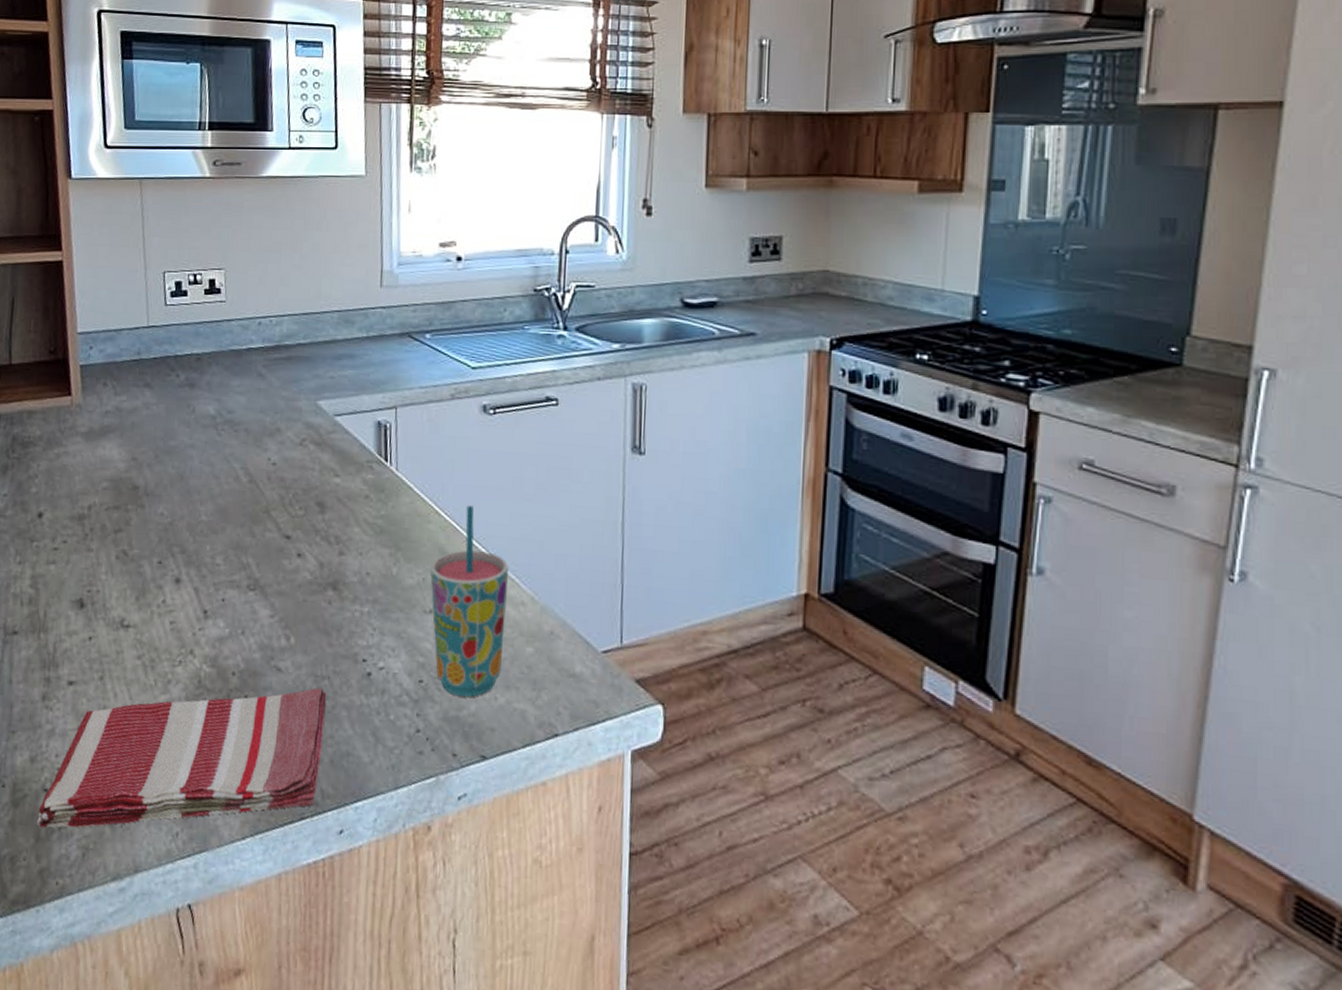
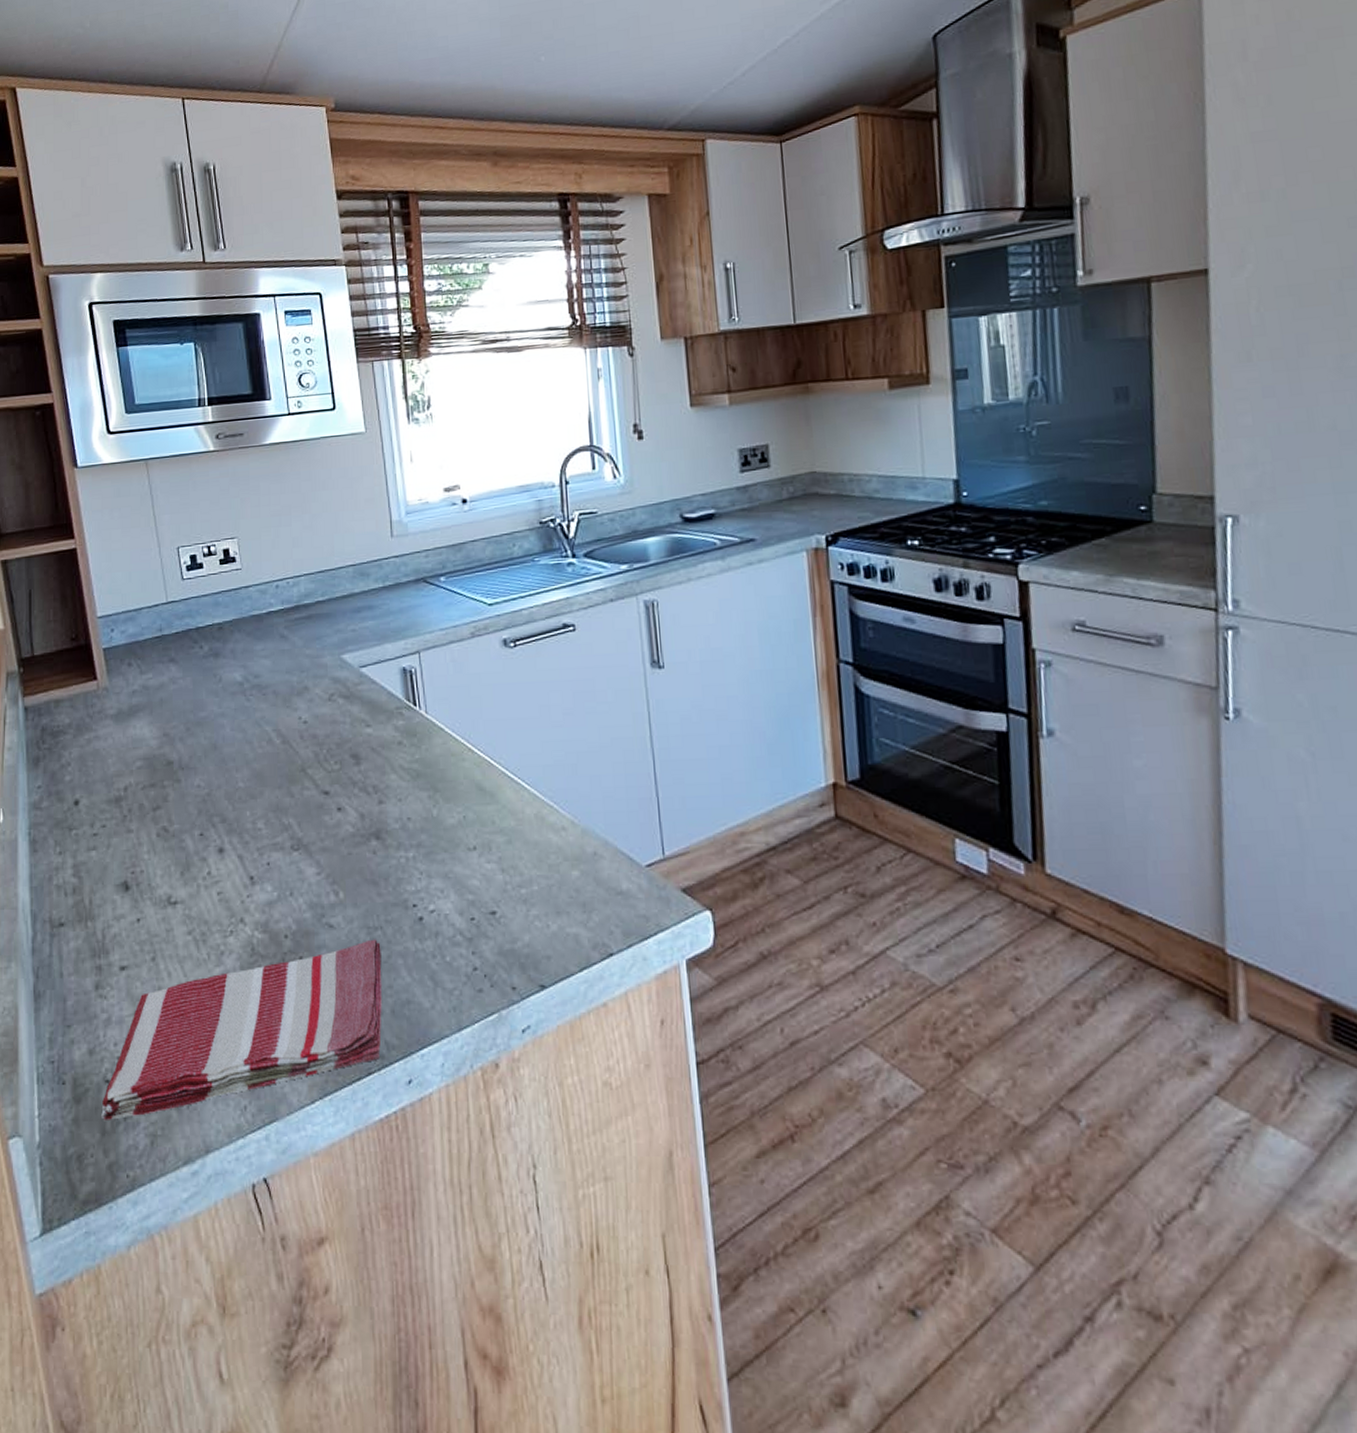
cup: present [430,505,508,698] -> none [470,738,550,929]

